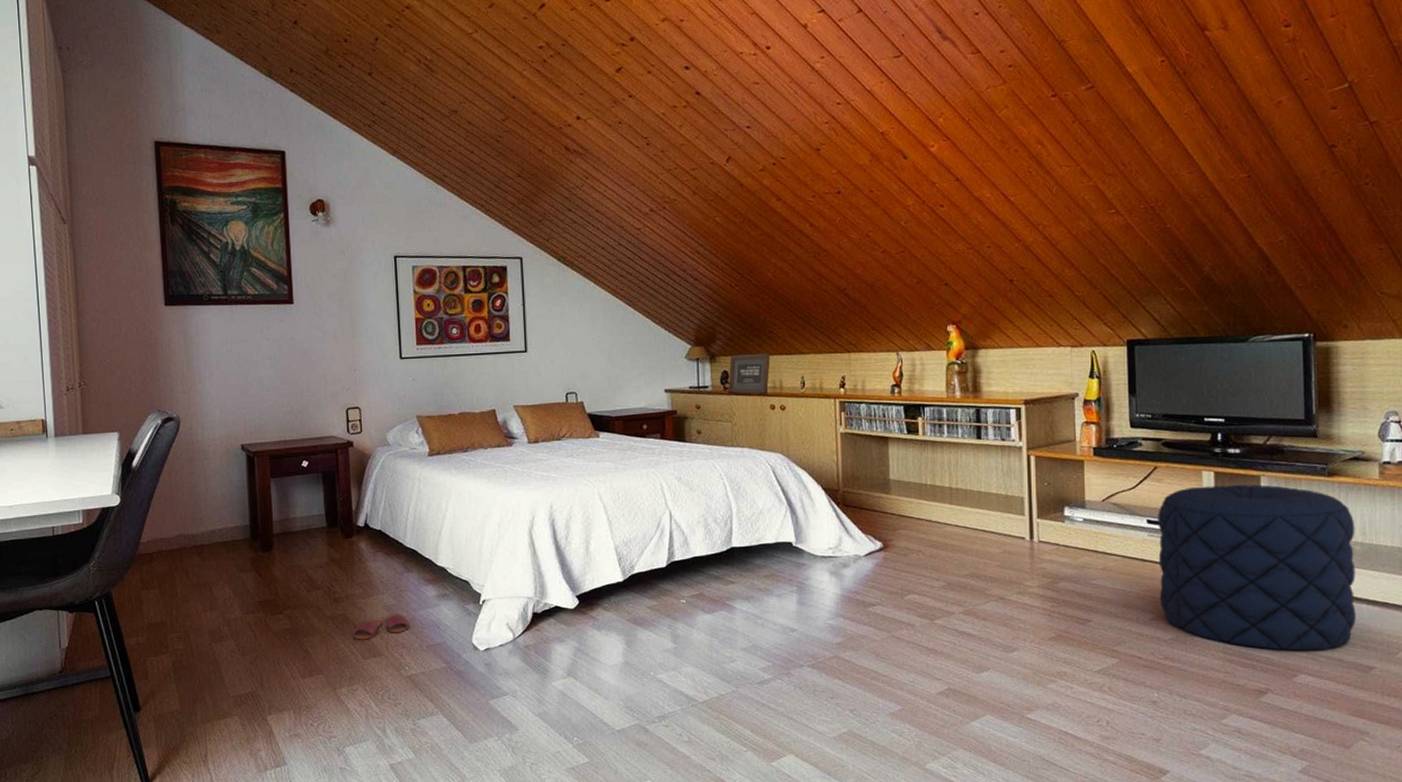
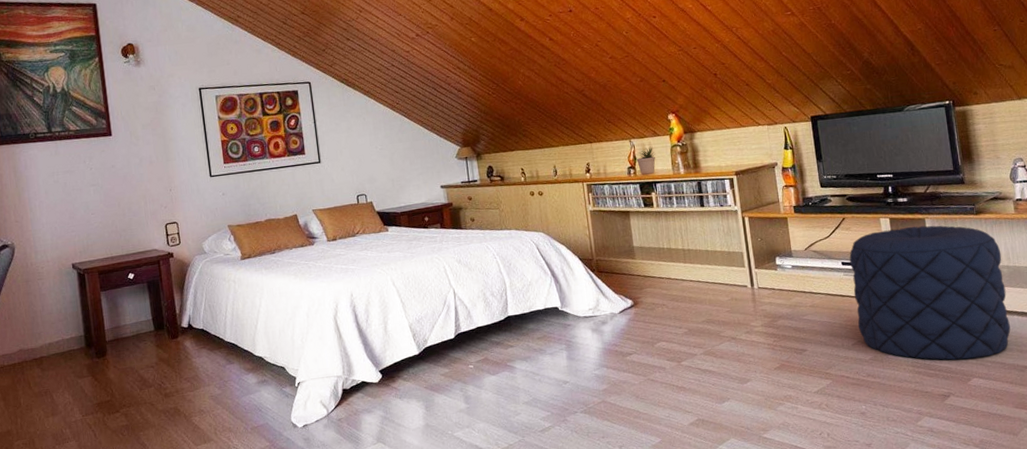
slippers: present [353,614,409,640] -> none [184,402,234,429]
picture frame: present [728,352,770,396] -> none [493,148,527,186]
potted plant: none [903,361,926,395] -> present [636,146,656,175]

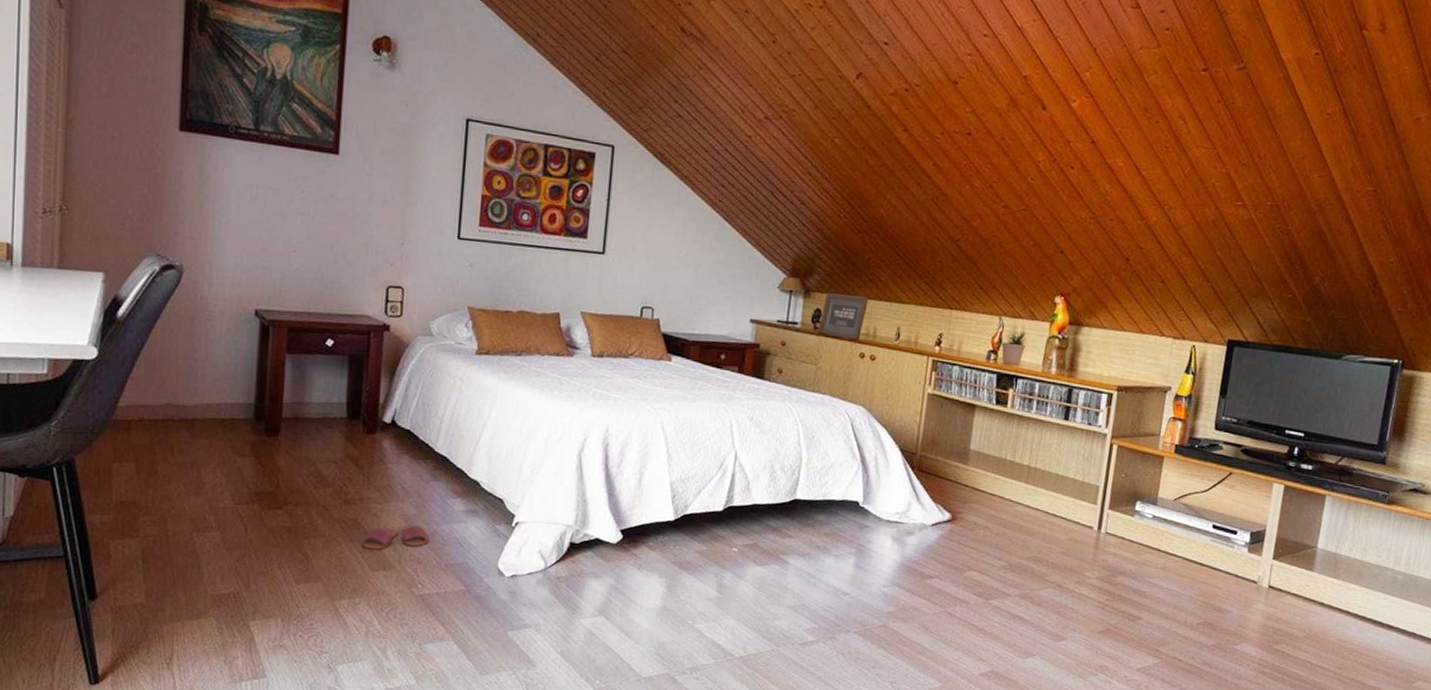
slippers: none [184,402,234,429] -> present [362,525,429,550]
picture frame: none [493,148,527,186] -> present [817,293,869,342]
pouf: present [849,225,1011,360] -> none [1209,497,1402,672]

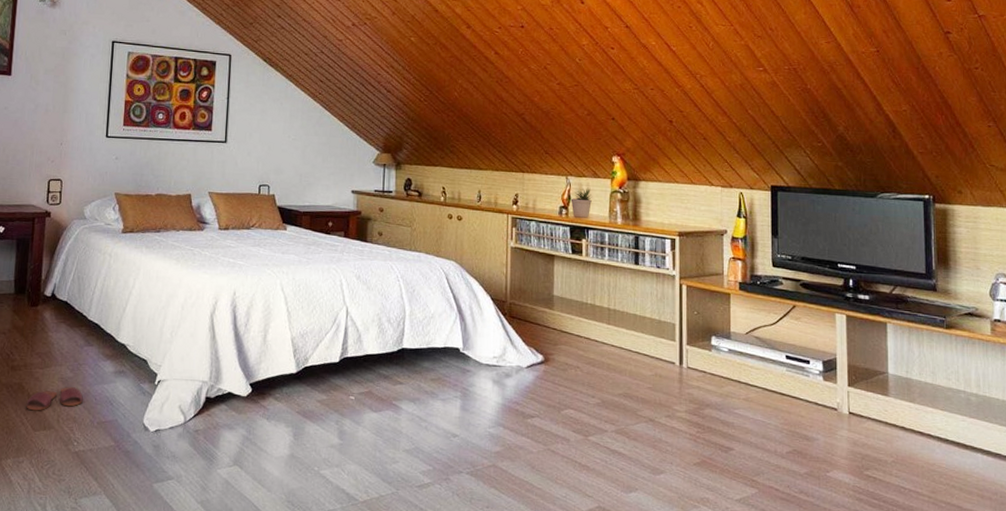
picture frame: present [817,293,869,342] -> none [410,164,451,205]

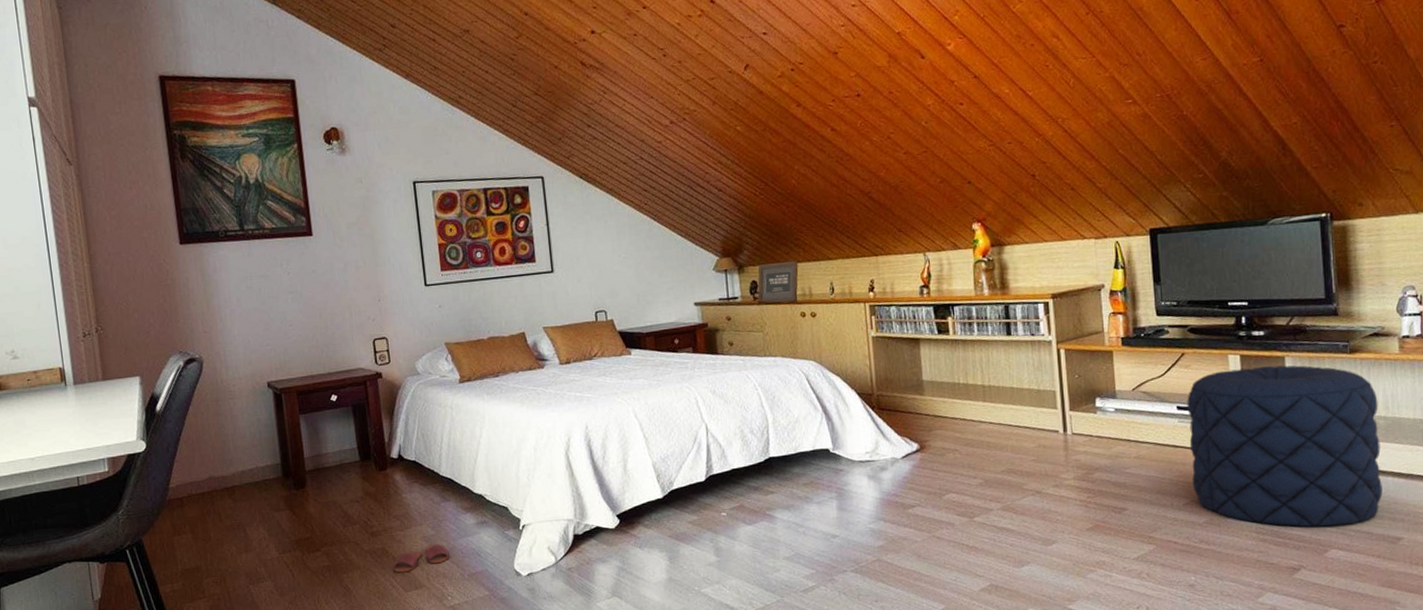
picture frame: none [410,164,451,205] -> present [757,260,799,304]
potted plant: present [570,187,592,218] -> none [931,261,954,296]
pouf: none [795,327,972,496] -> present [1187,365,1383,527]

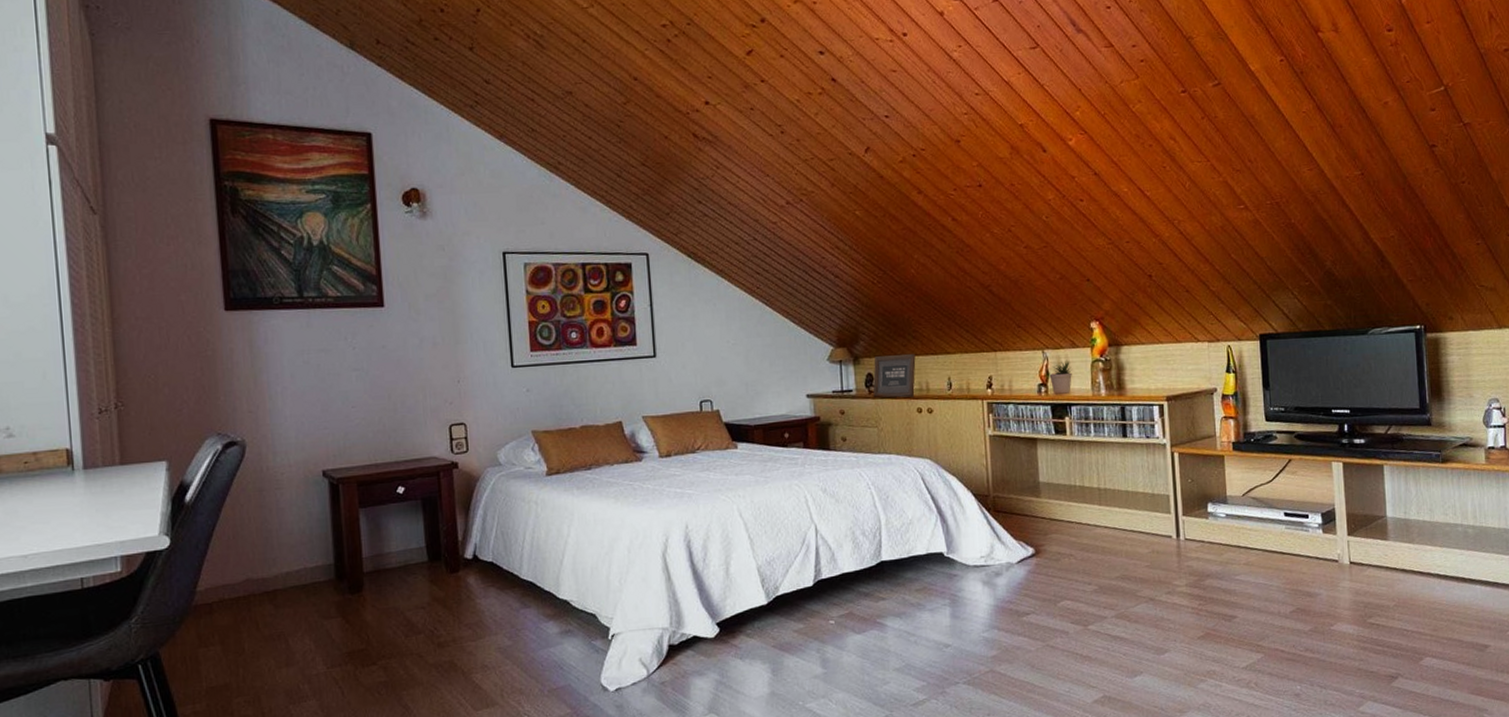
slippers: present [393,544,450,573] -> none [461,656,528,689]
potted plant: none [931,261,954,296] -> present [1049,359,1072,394]
pouf: present [1187,365,1383,527] -> none [1293,473,1472,635]

